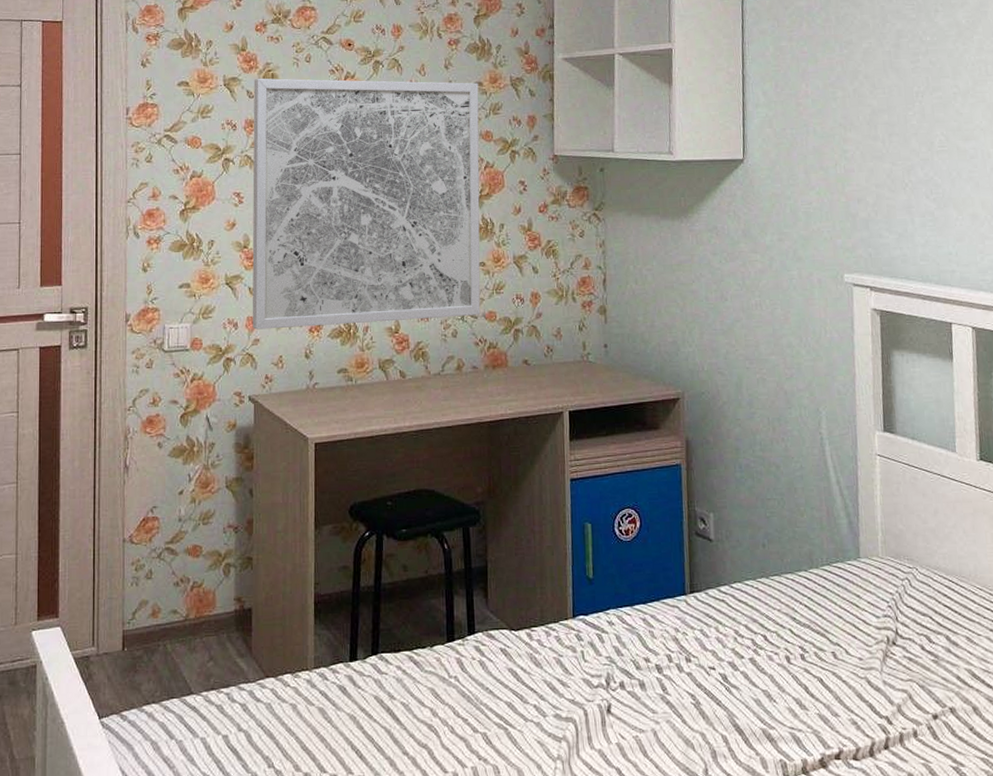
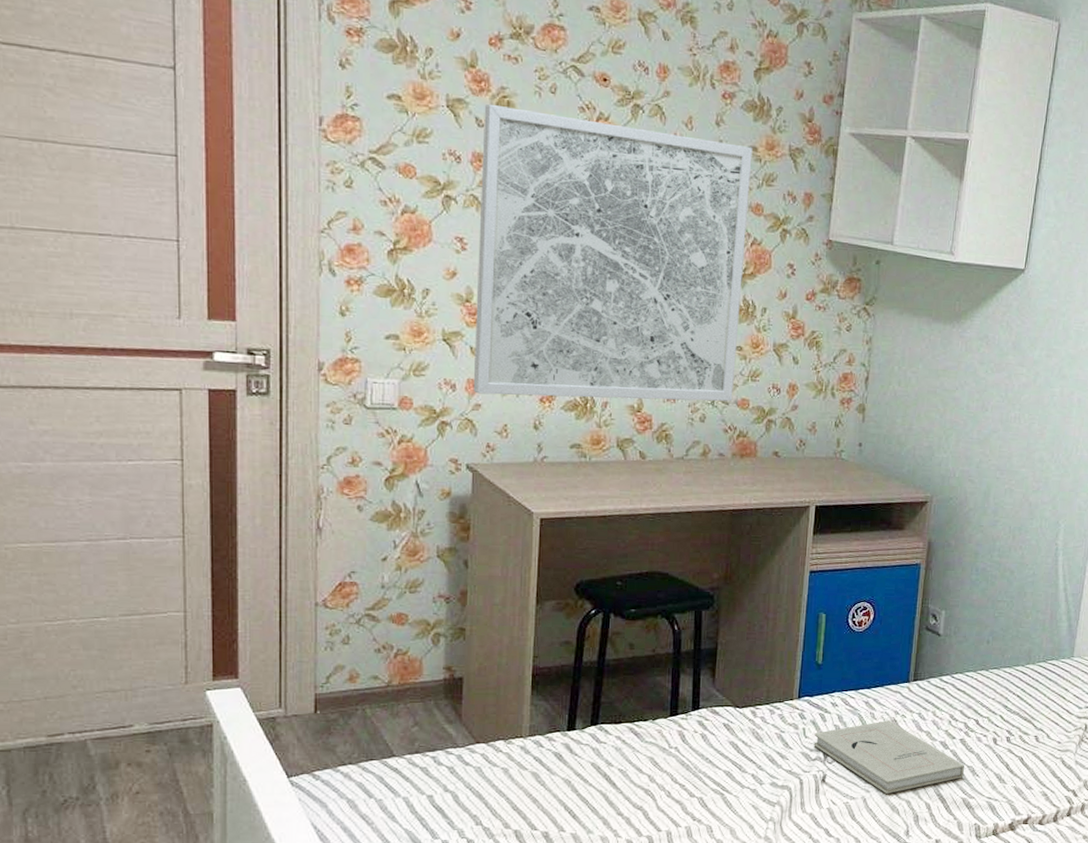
book: none [593,639,760,725] -> present [813,720,965,794]

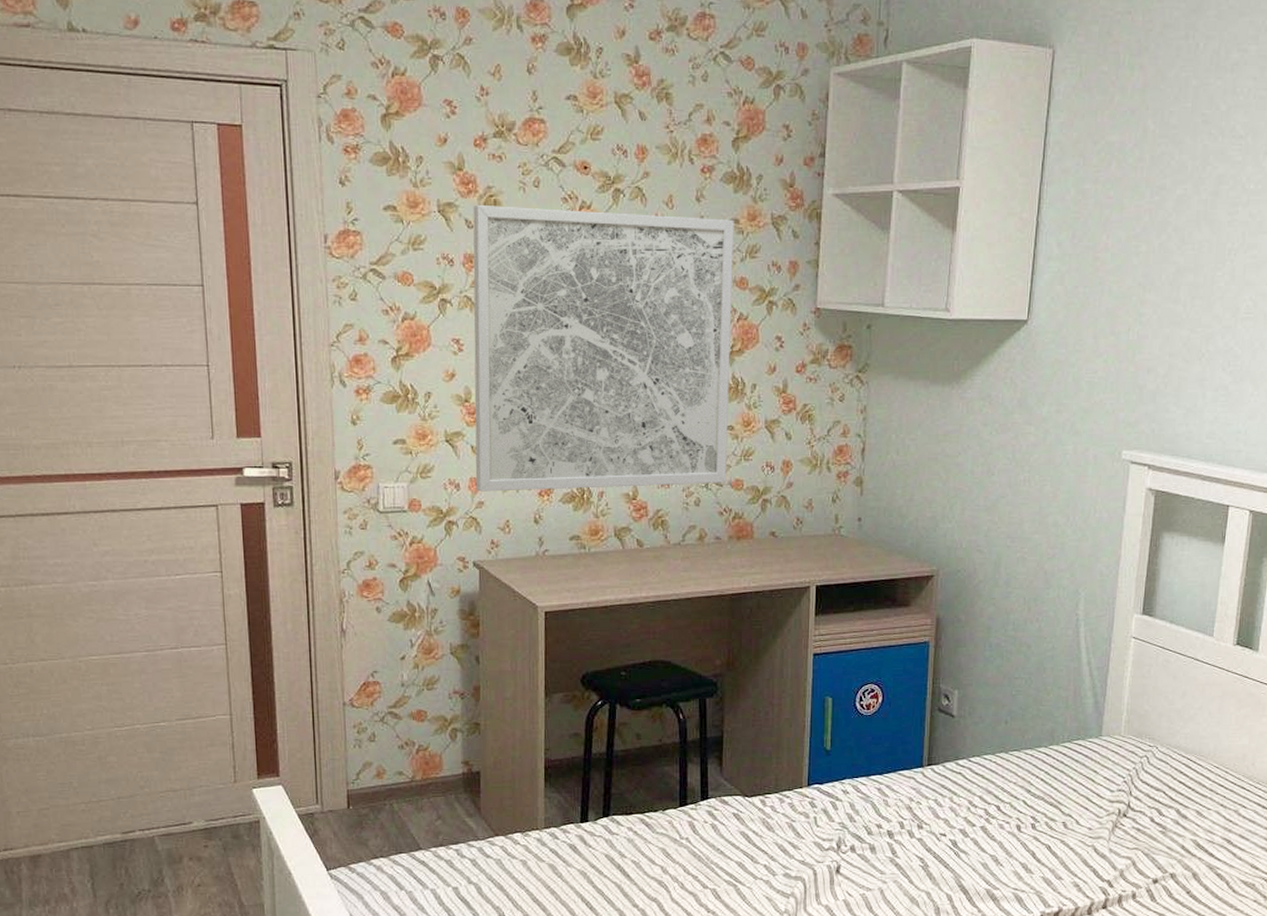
book: present [813,720,965,794] -> none [826,808,988,885]

